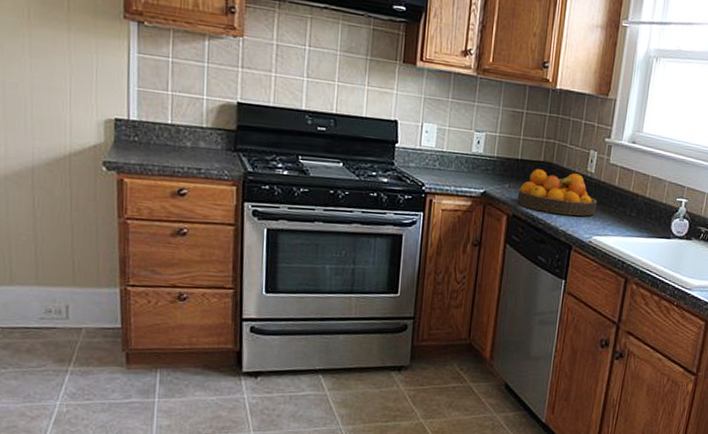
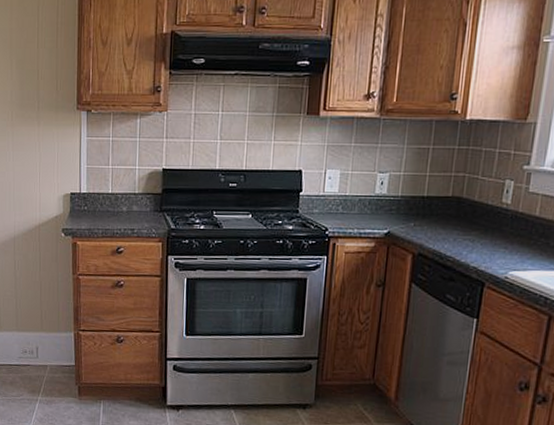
fruit bowl: present [517,169,598,216] -> none [423,205,515,251]

